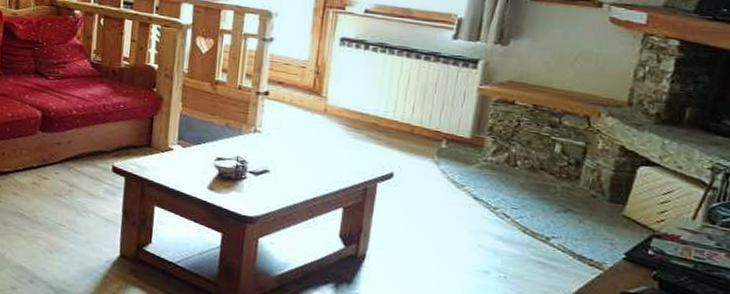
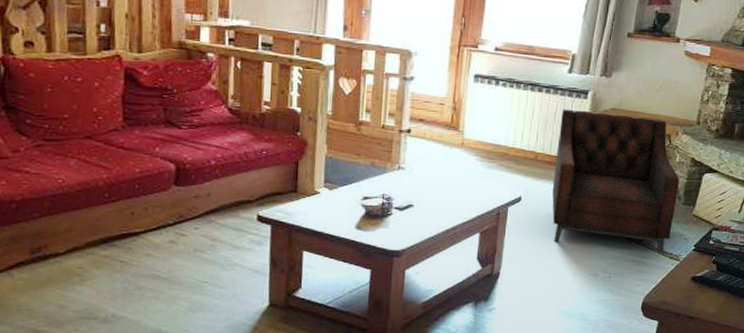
armchair: none [431,79,604,259] -> present [552,109,680,254]

